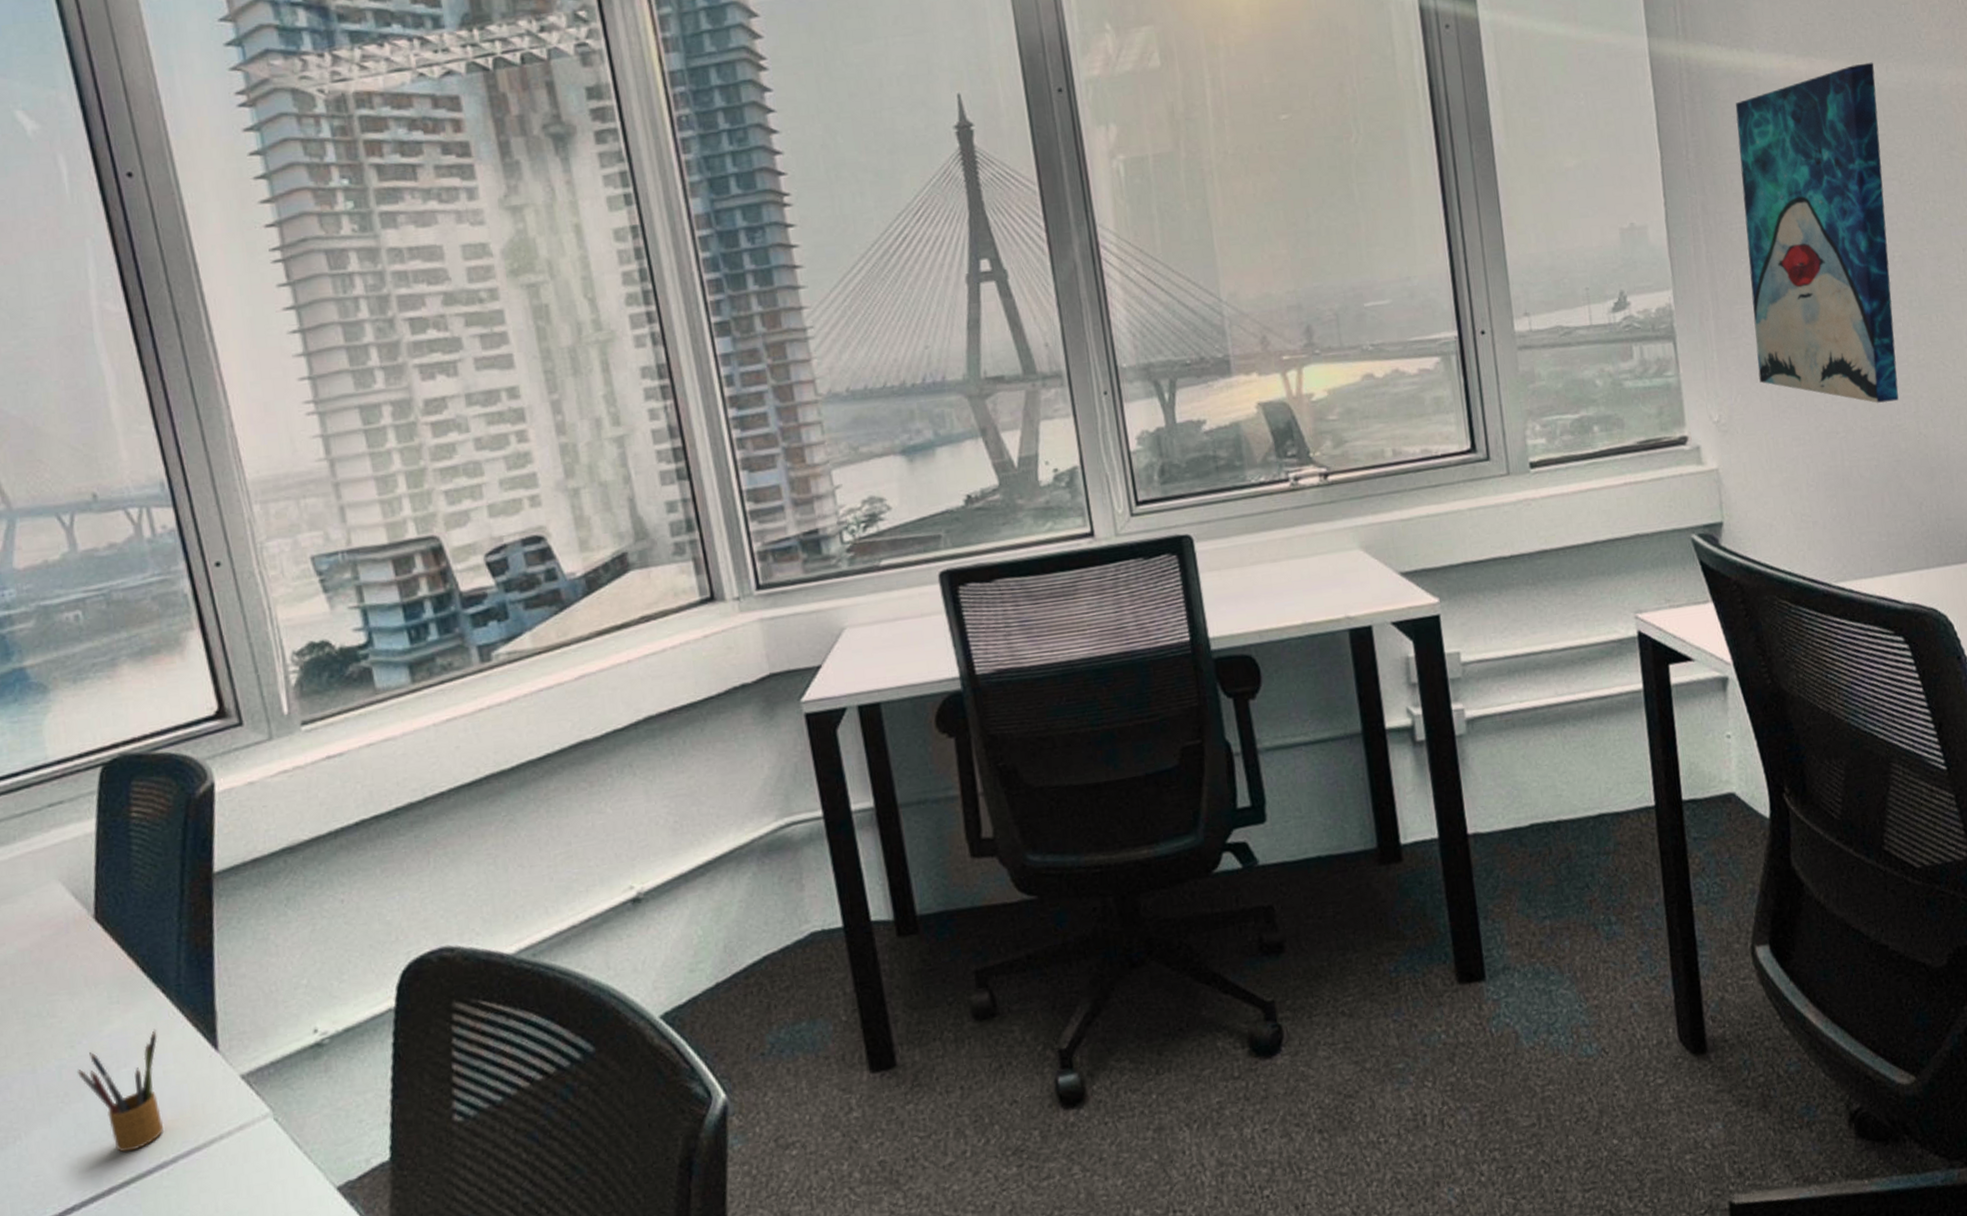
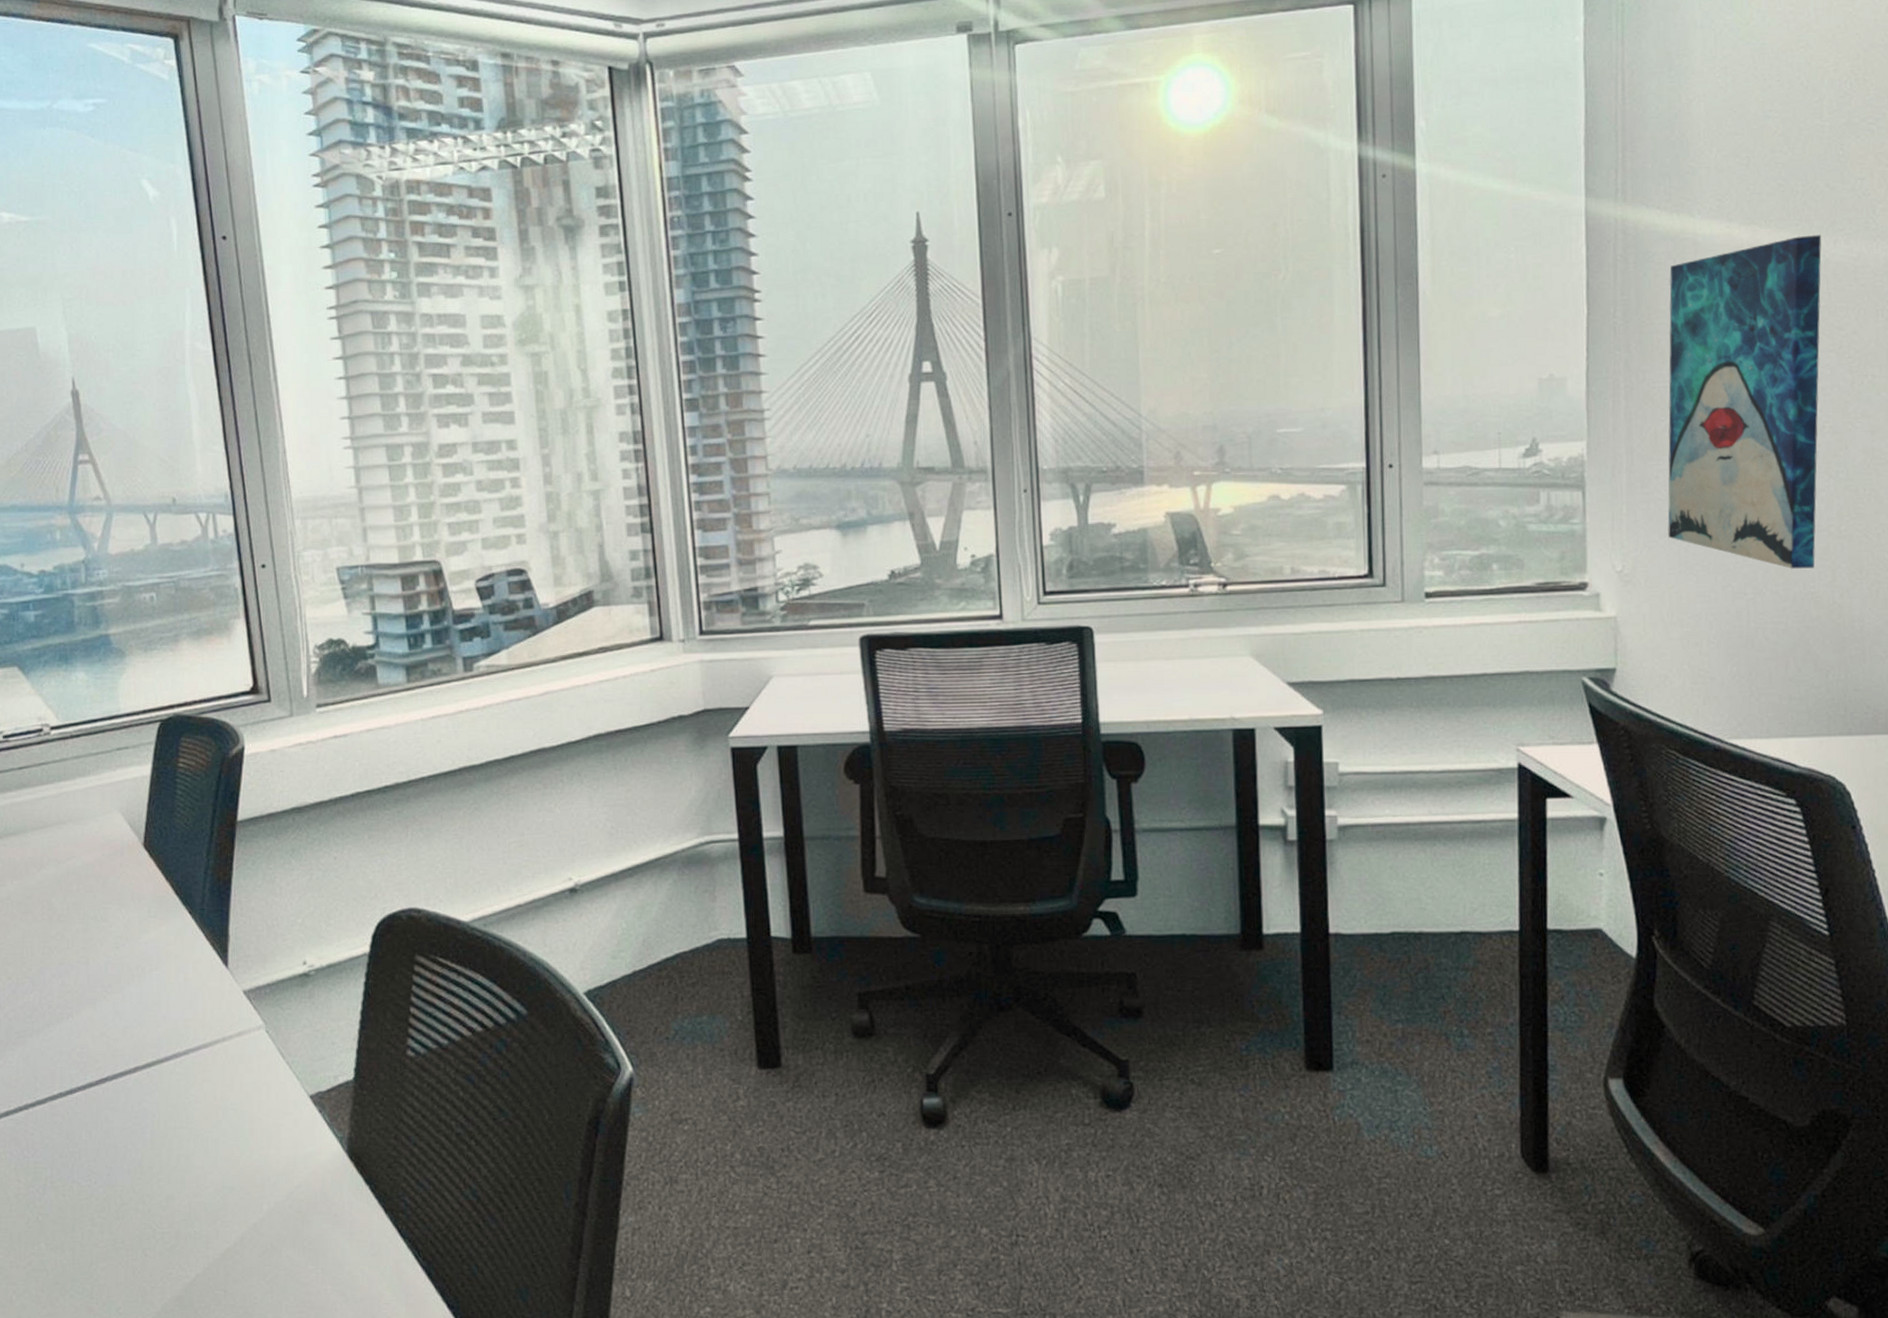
pencil box: present [76,1028,164,1152] -> none [119,942,182,1040]

